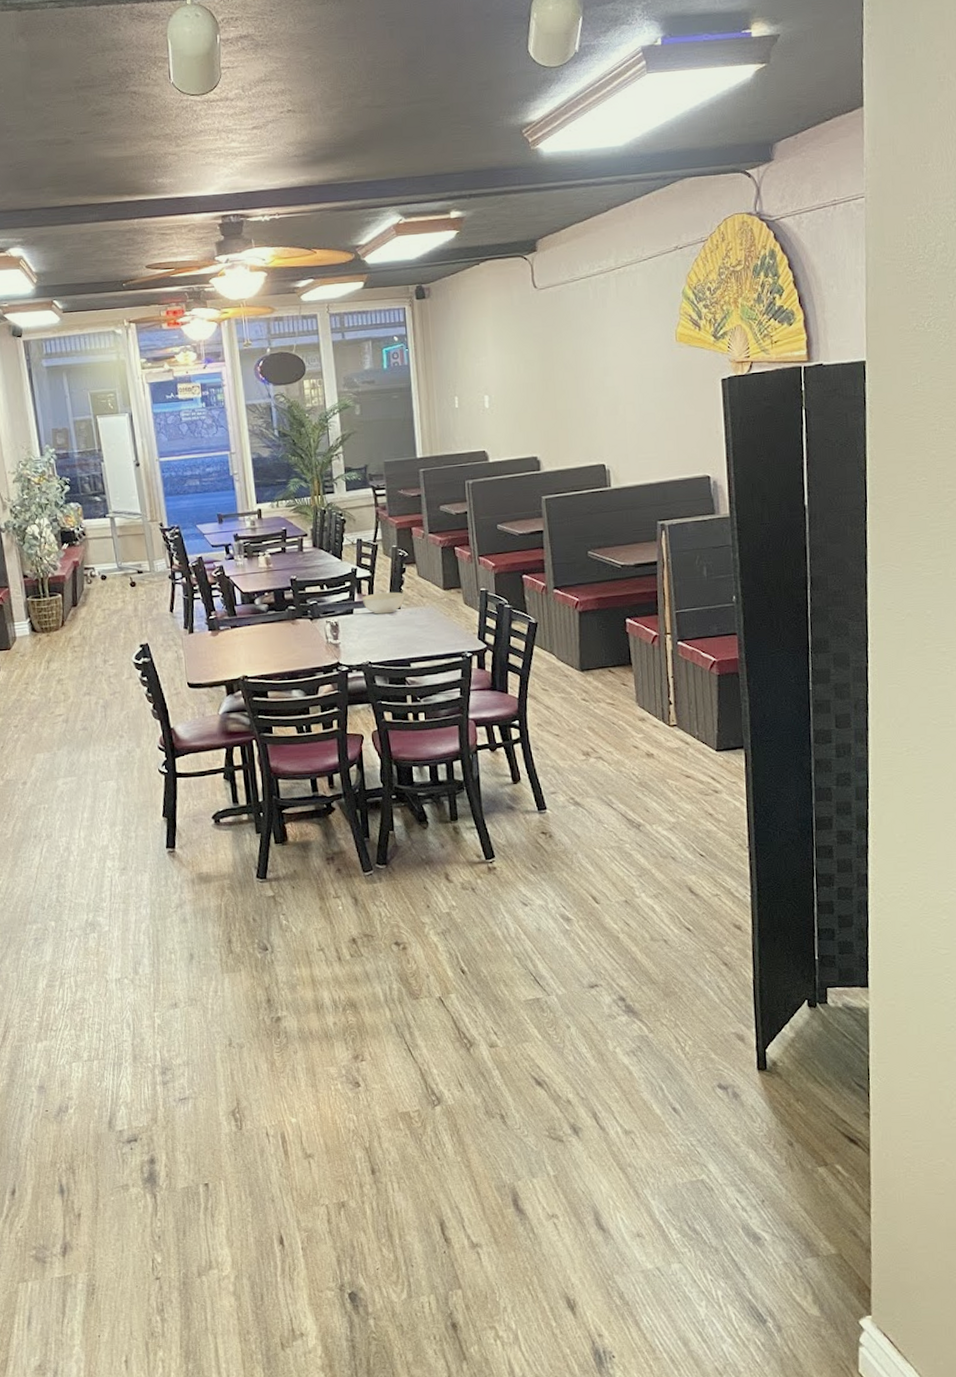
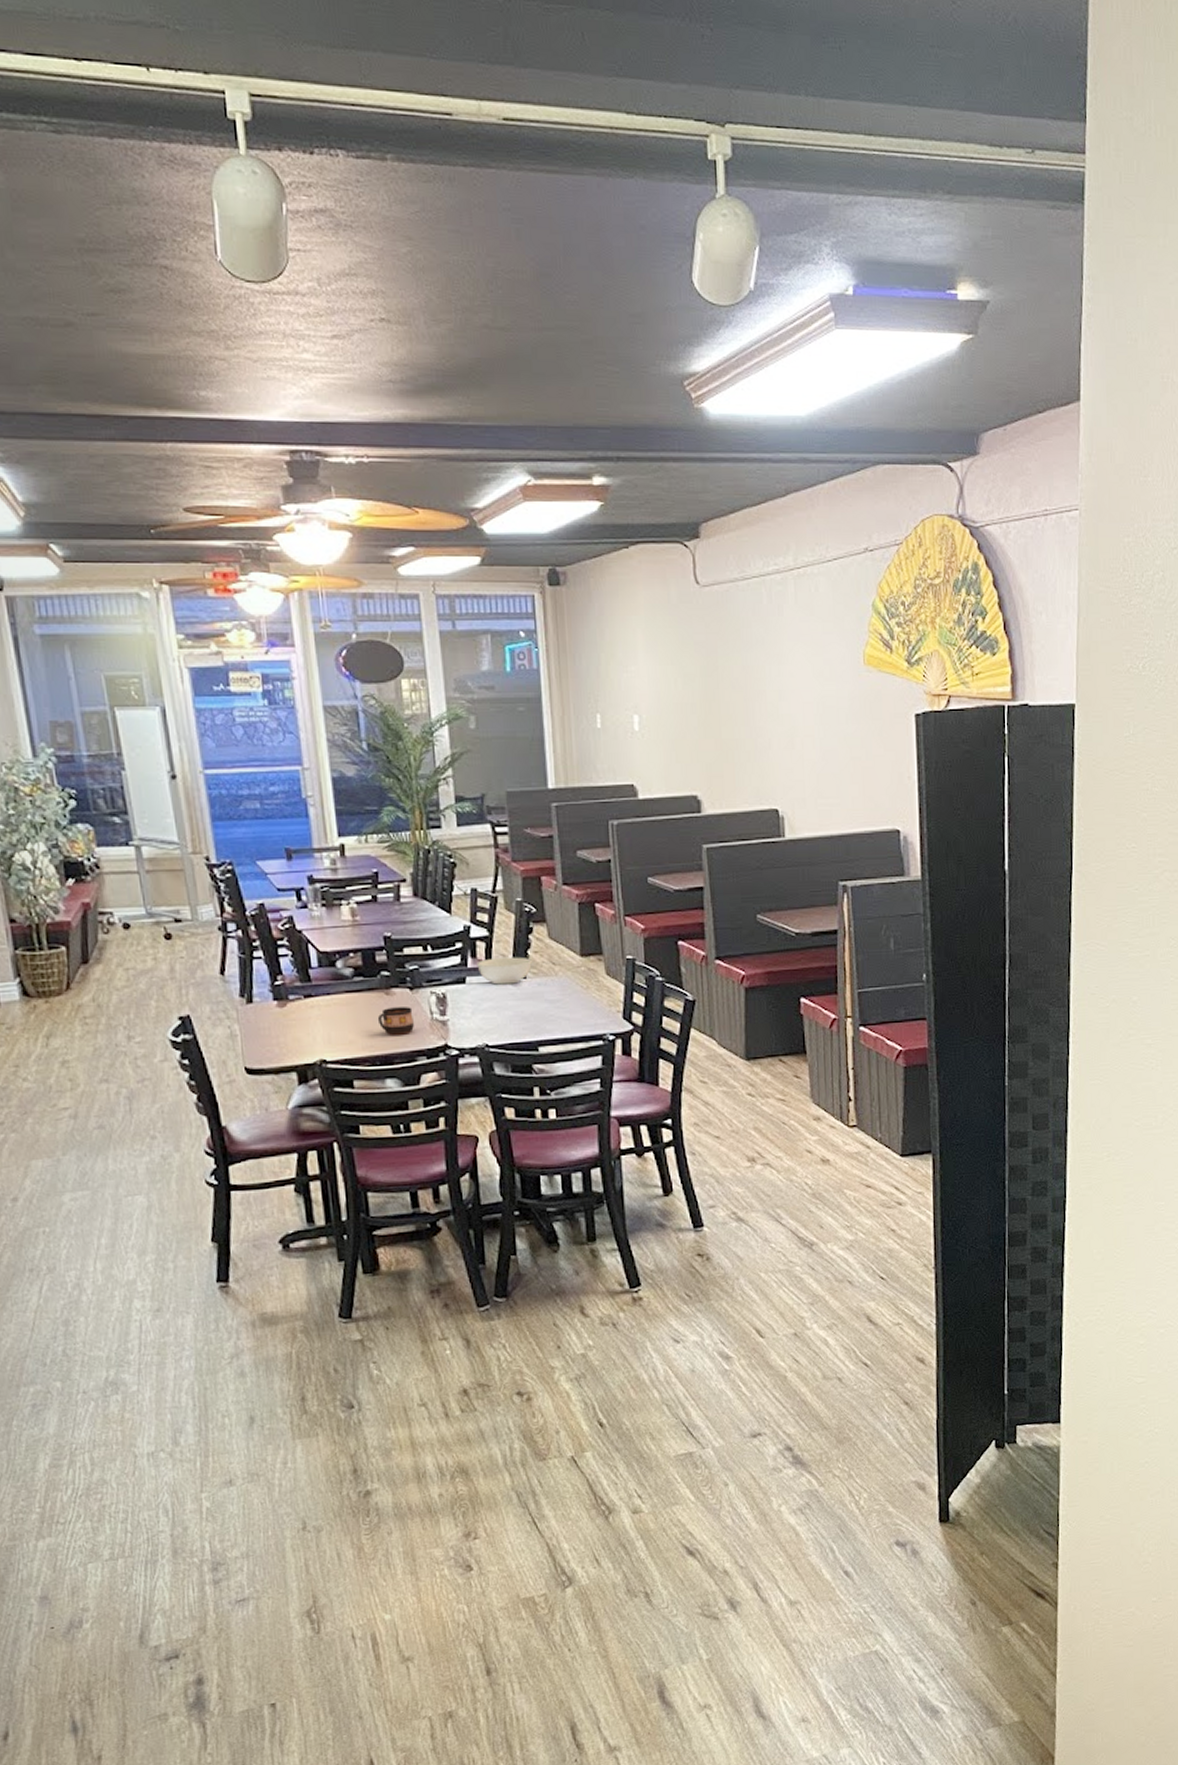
cup: none [286,633,314,656] -> present [377,1007,414,1035]

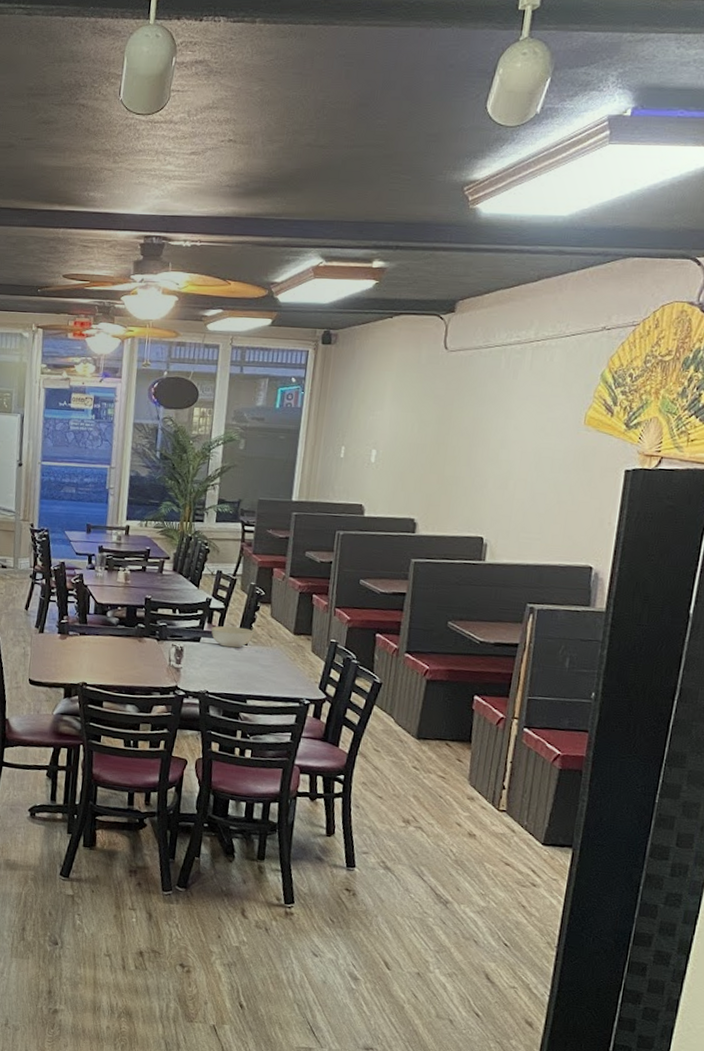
cup: present [377,1007,414,1035] -> none [129,651,156,674]

